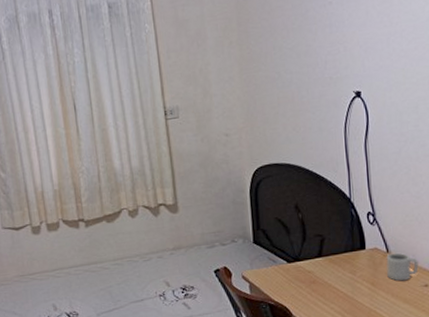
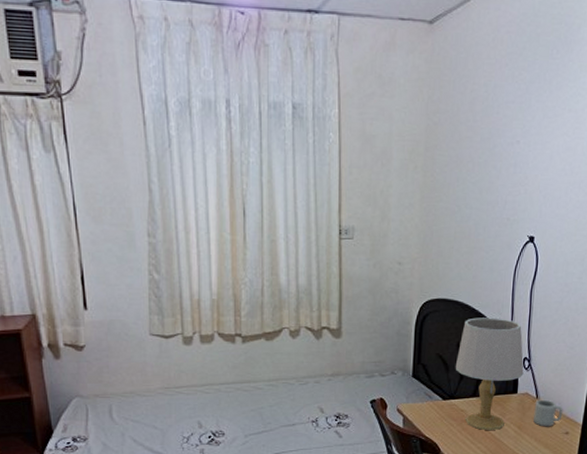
table lamp: none [296,175,370,290] -> present [455,317,524,431]

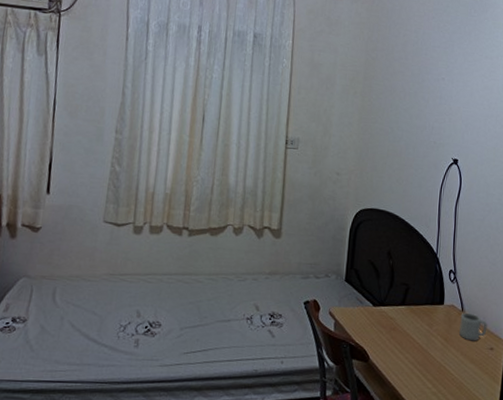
table lamp: present [455,317,524,431] -> none [385,228,450,341]

